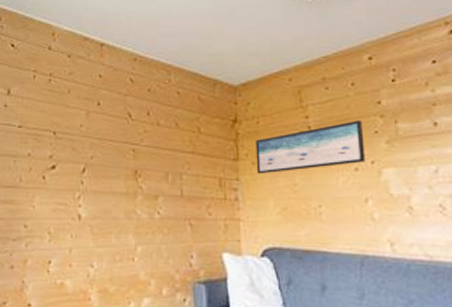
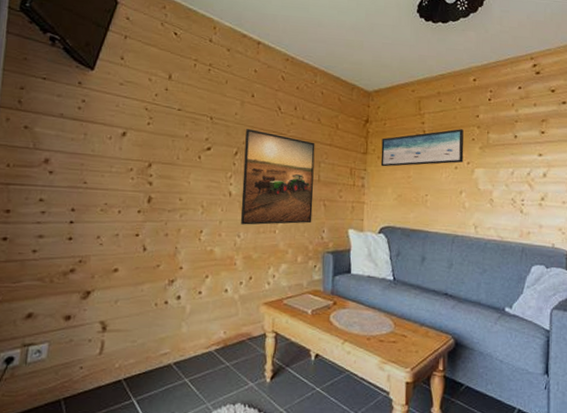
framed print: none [92,142,177,253] -> present [240,129,315,225]

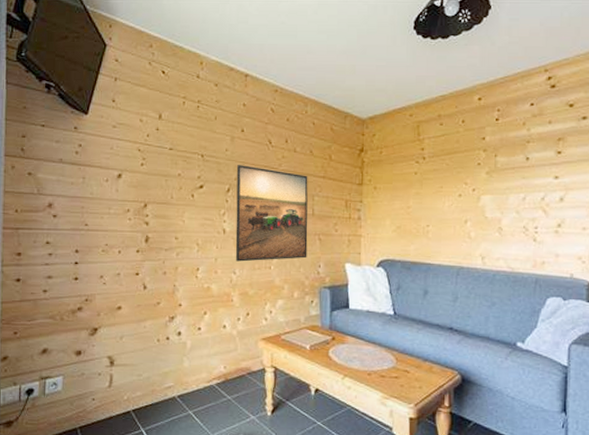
wall art: present [380,129,464,167] -> none [377,153,469,198]

